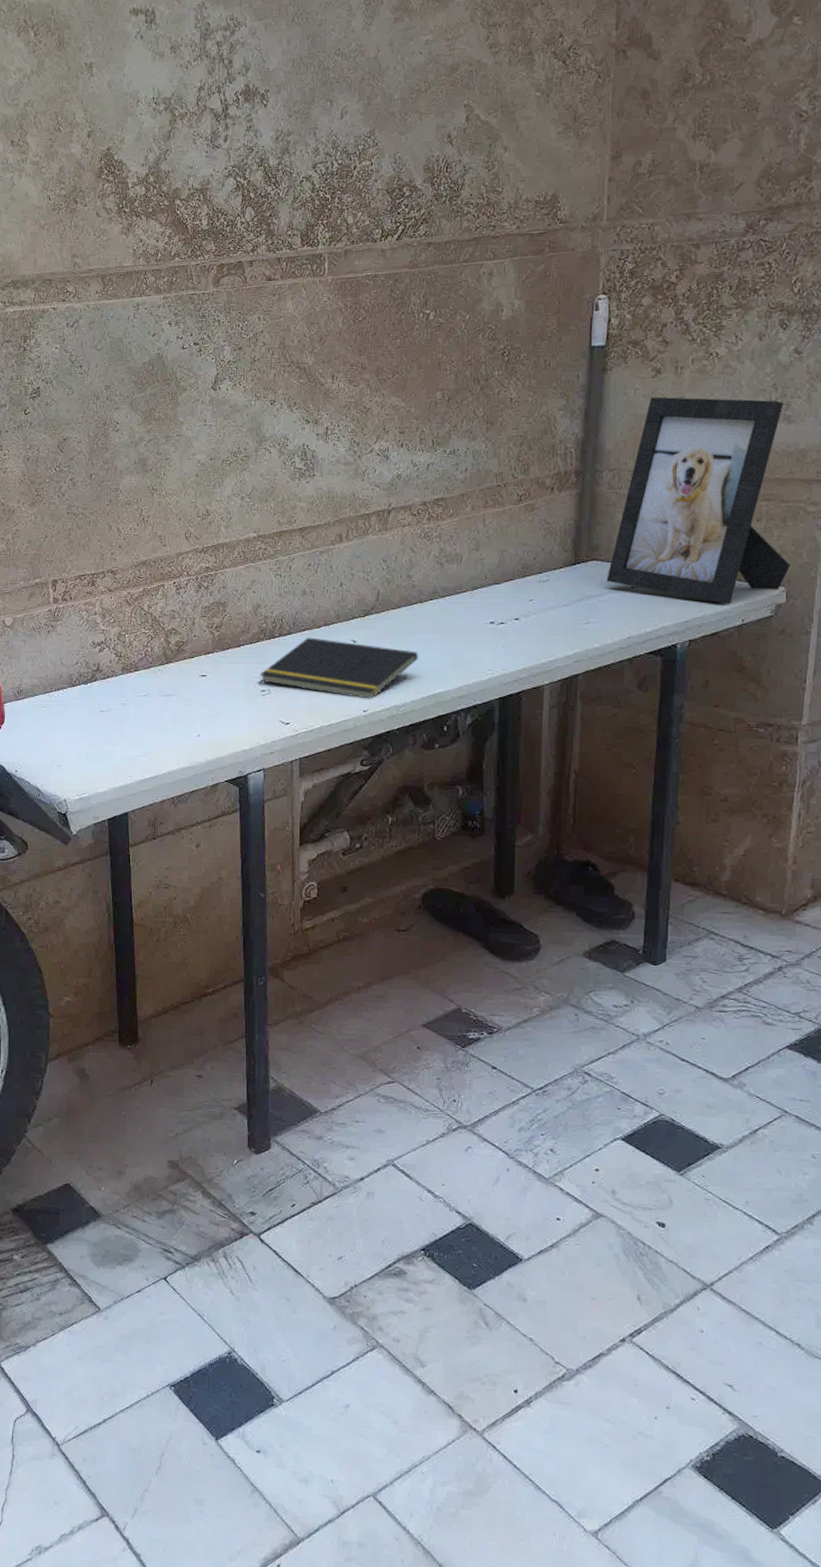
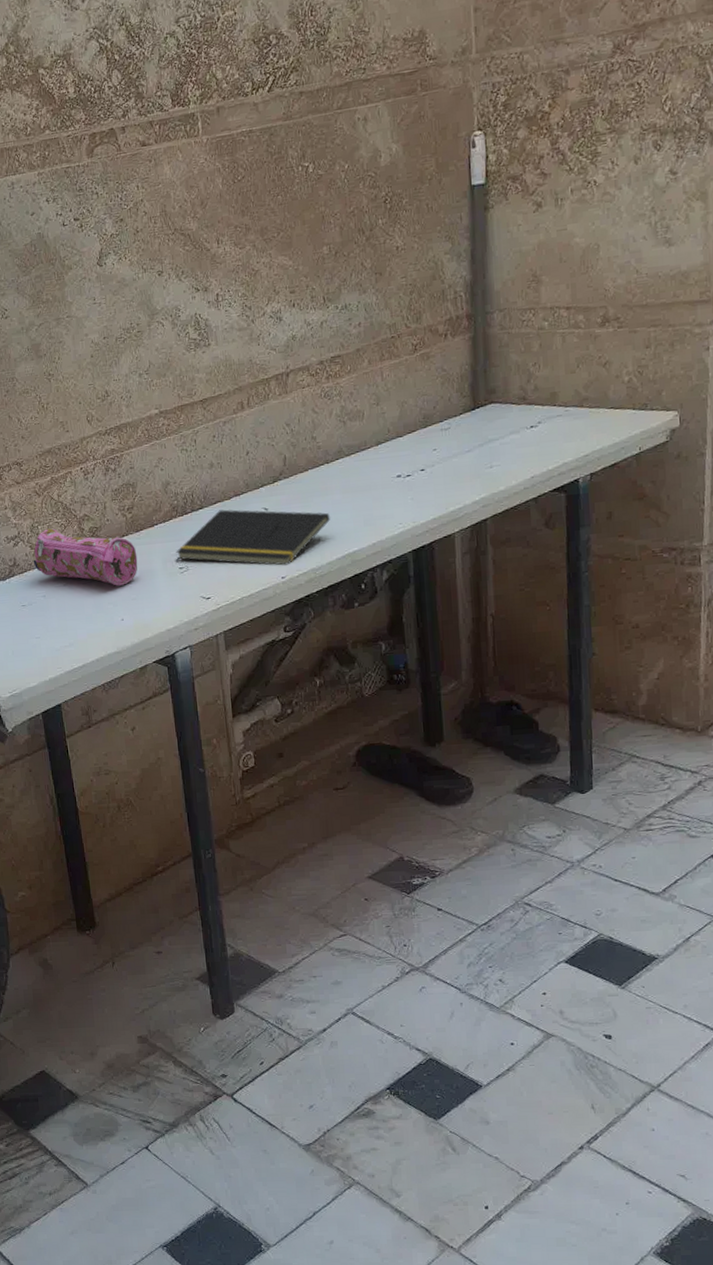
pencil case: none [116,638,221,702] -> present [33,528,138,586]
picture frame: present [606,396,791,604] -> none [506,224,682,434]

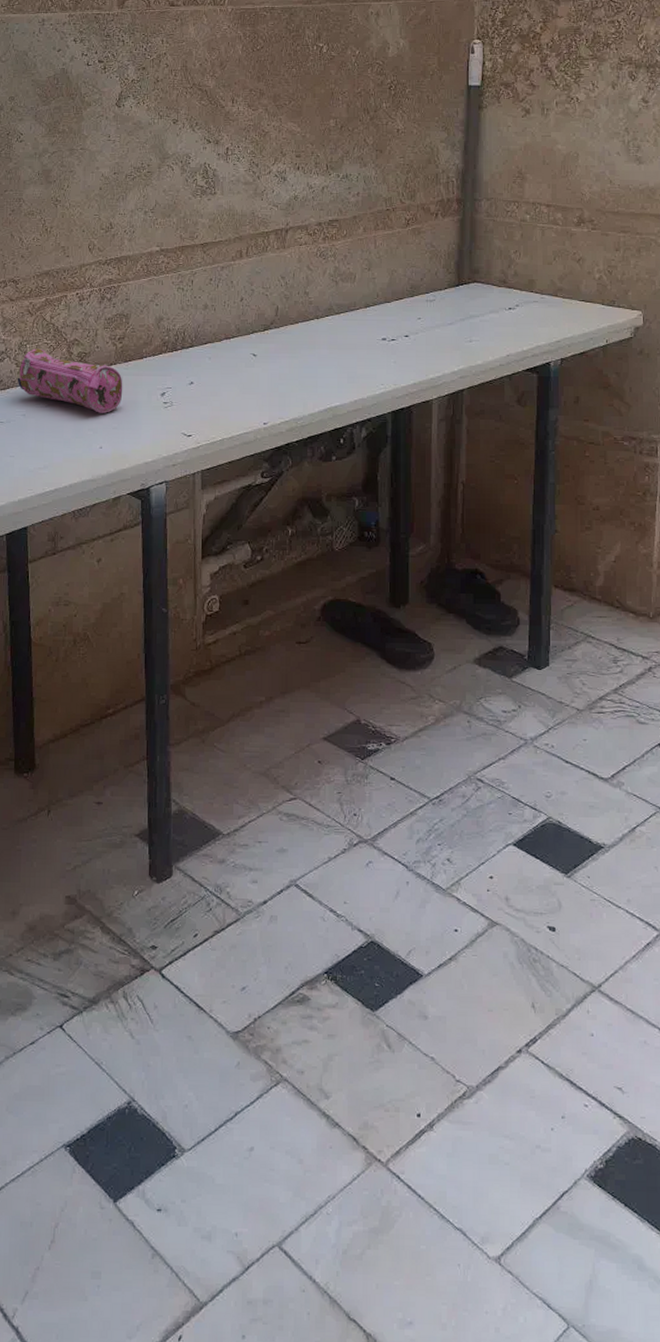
notepad: present [176,509,330,566] -> none [162,350,315,412]

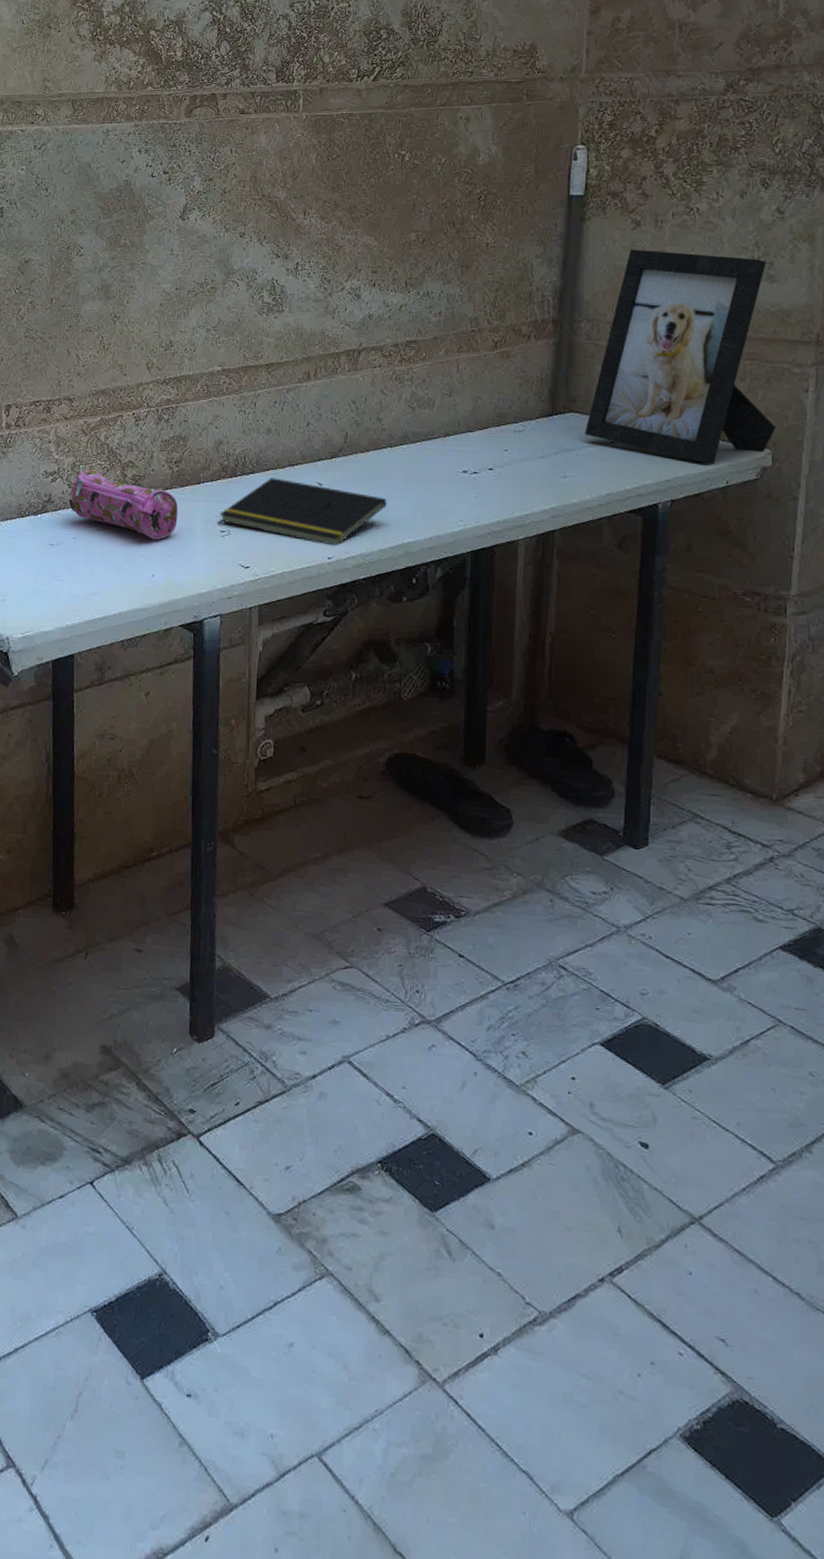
notepad: none [162,350,315,412] -> present [219,477,387,546]
picture frame: none [487,134,646,326] -> present [584,249,776,464]

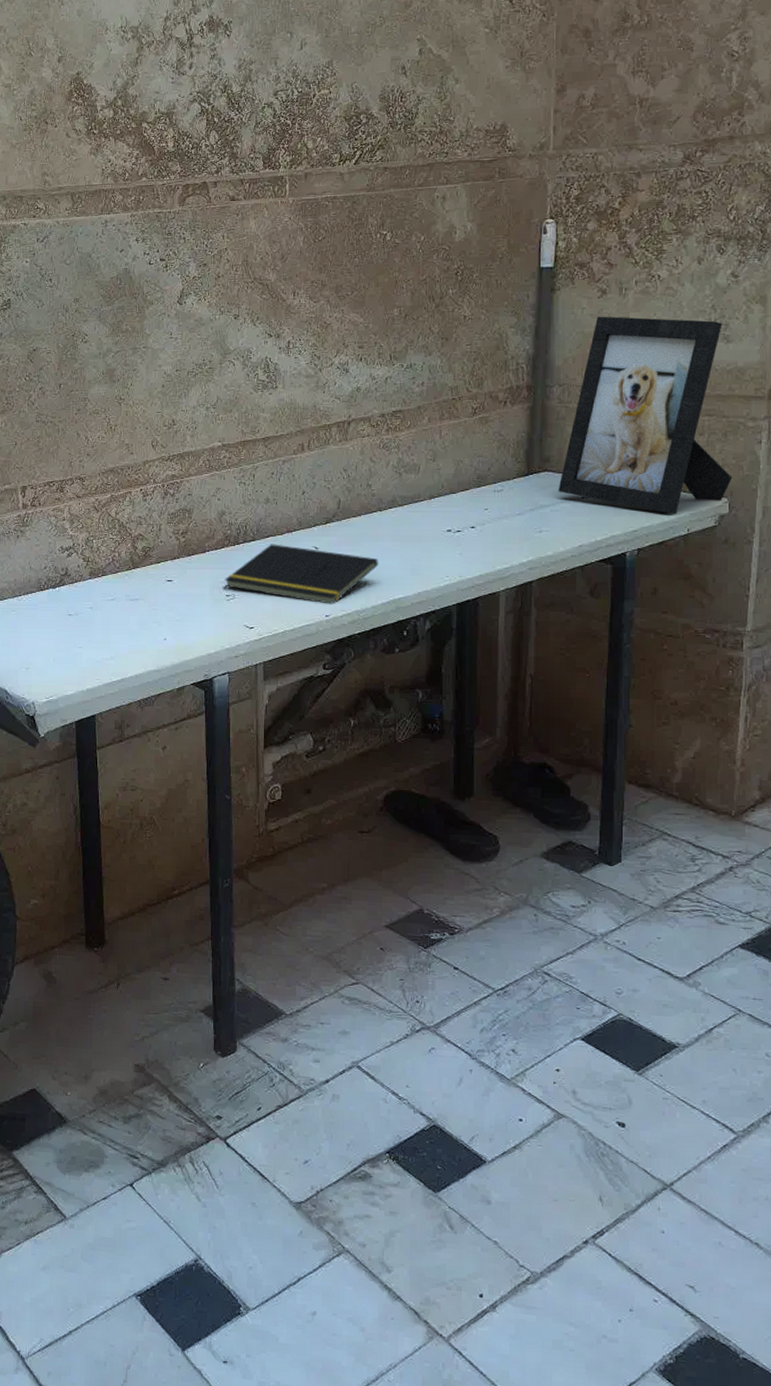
pencil case: present [69,469,179,540] -> none [84,543,186,606]

